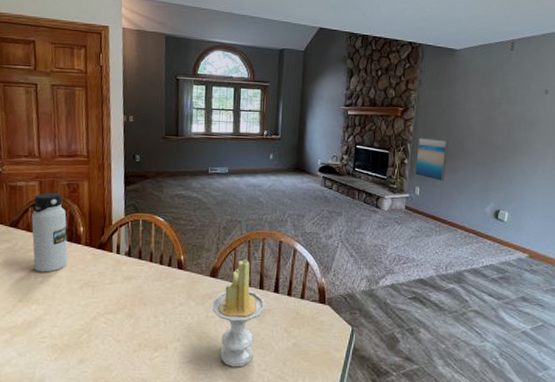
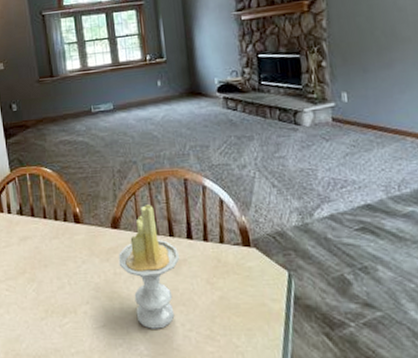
wall art: present [415,137,449,182] -> none [334,29,379,82]

